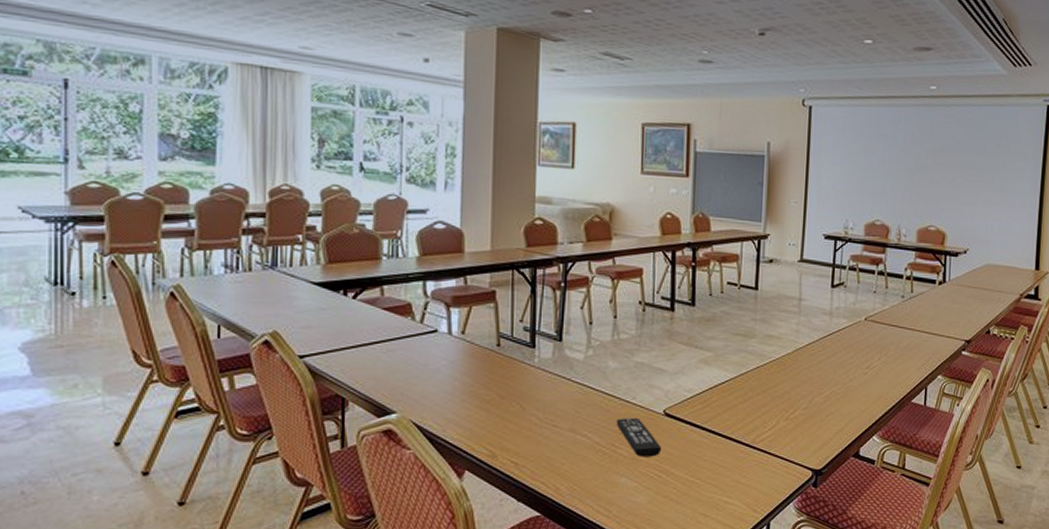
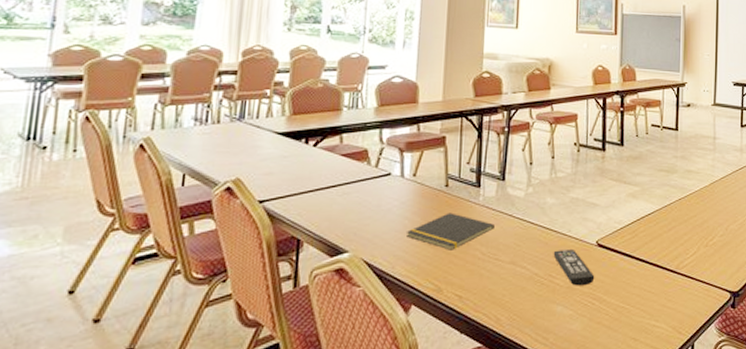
notepad: none [457,374,552,415] -> present [407,213,495,250]

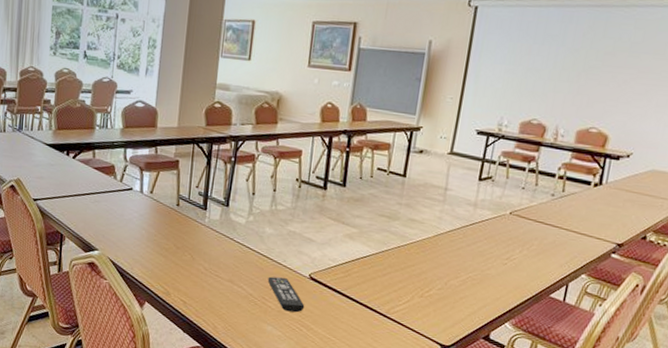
notepad: present [407,213,495,250] -> none [143,229,217,262]

